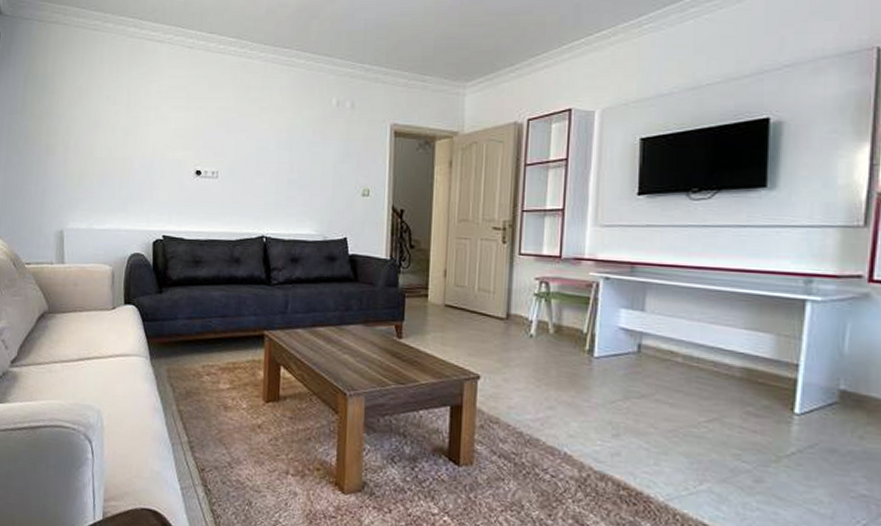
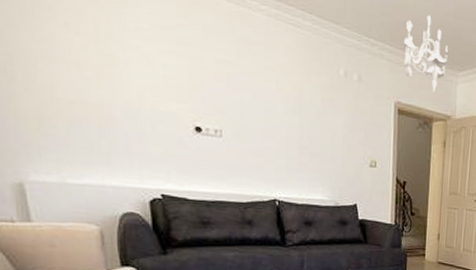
chandelier: none [401,30,453,109] -> present [404,15,448,93]

